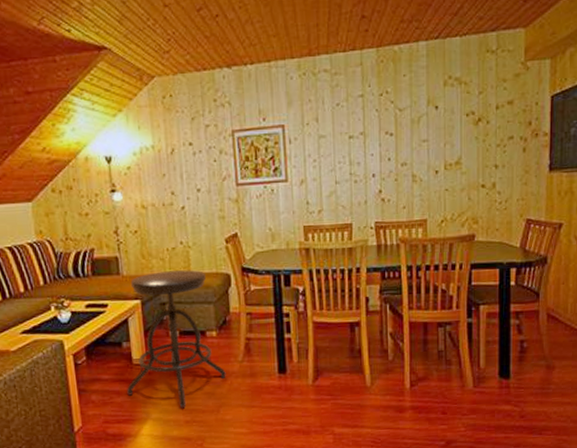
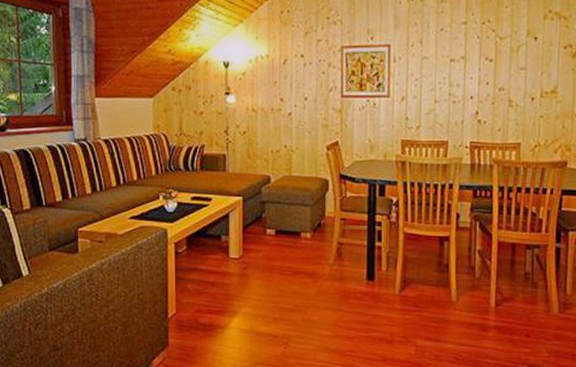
stool: present [127,270,226,409] -> none [221,172,316,306]

